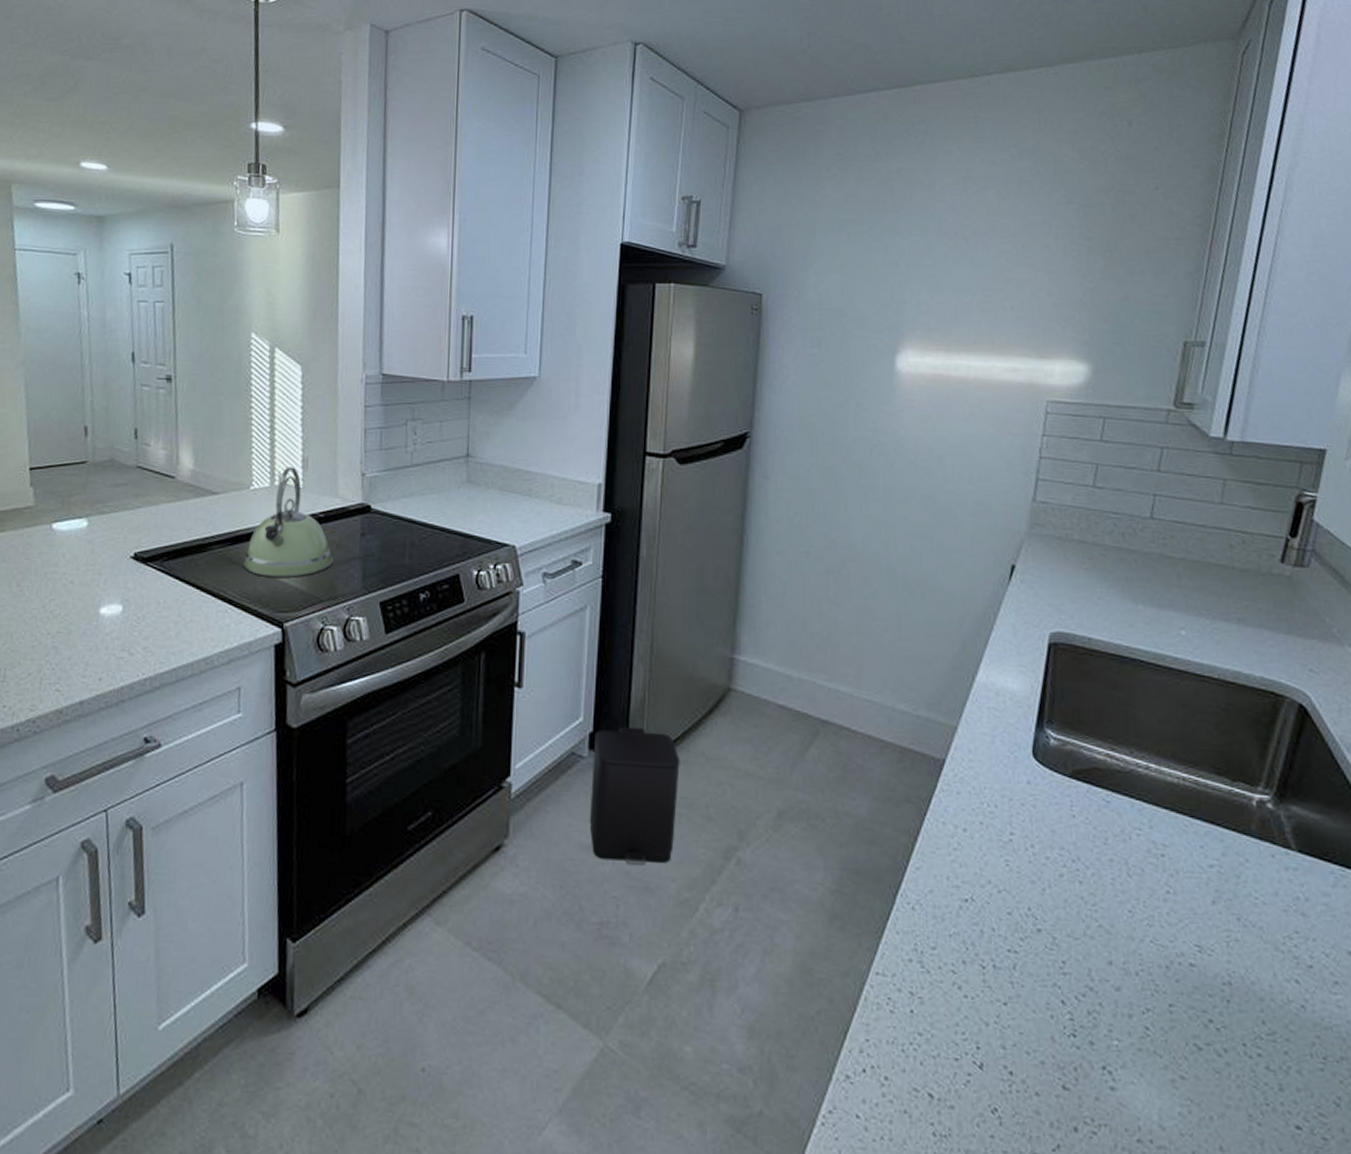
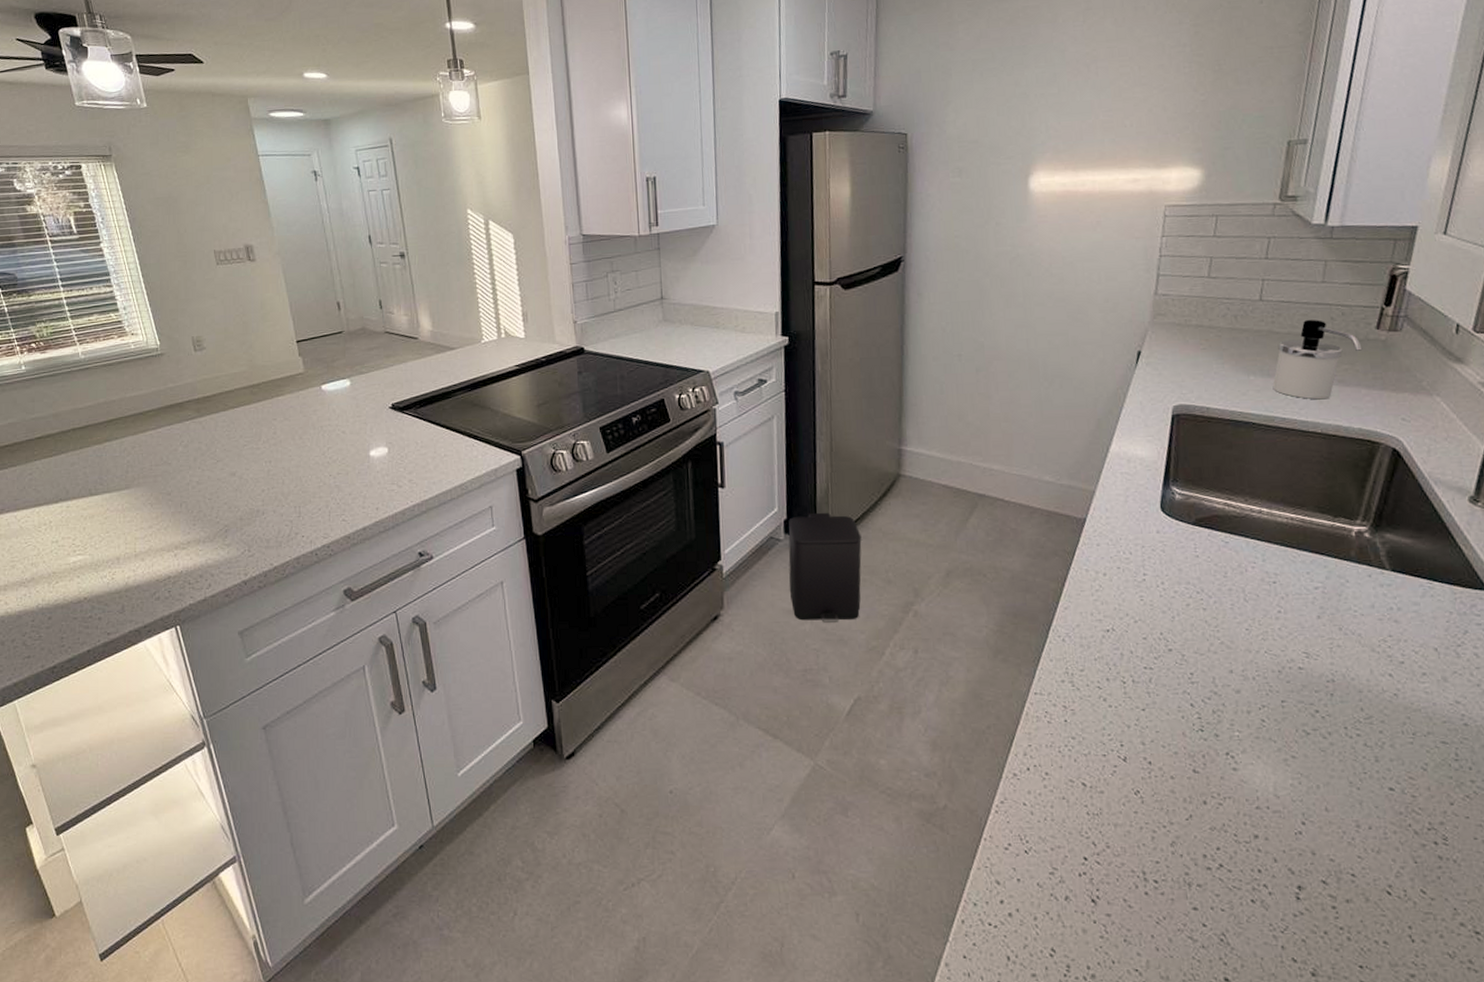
kettle: present [242,467,334,578] -> none [482,321,558,415]
soap dispenser: none [1163,544,1265,640] -> present [1272,319,1363,400]

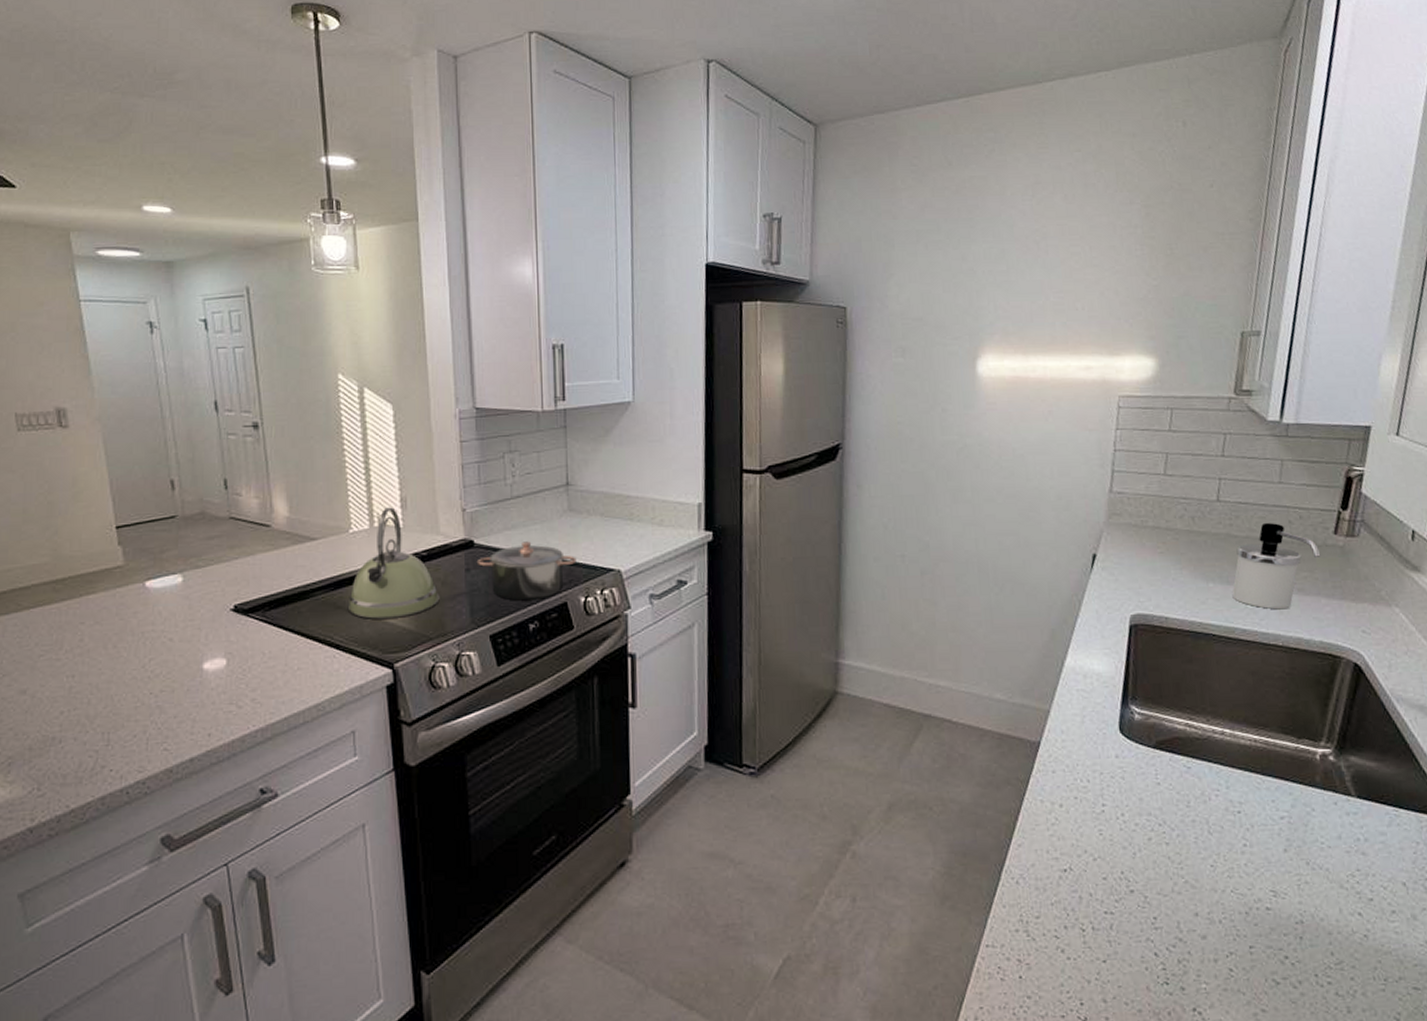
kettle: none [482,321,558,415] -> present [347,507,440,619]
cooking pot: none [587,348,671,398] -> present [476,541,577,601]
pedal bin: present [788,512,862,623] -> none [709,736,794,868]

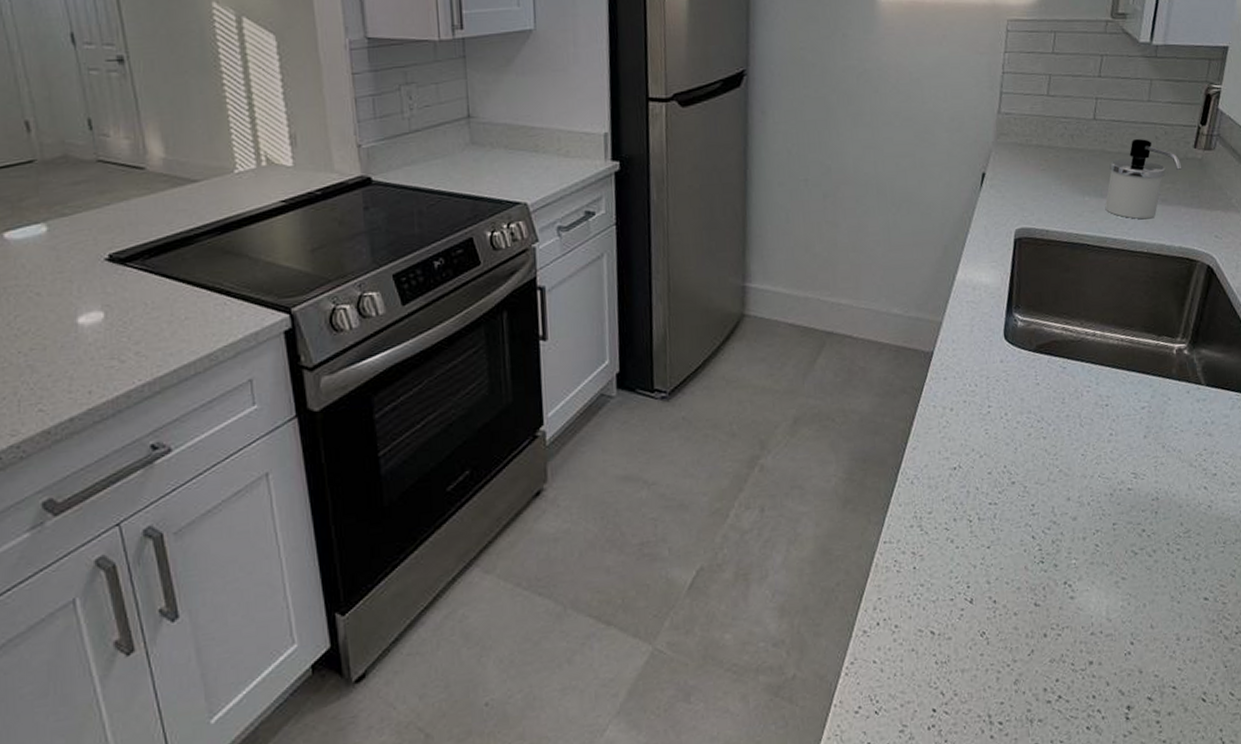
kettle: present [347,507,440,619] -> none [236,145,338,263]
cooking pot: present [476,541,577,601] -> none [375,176,481,238]

